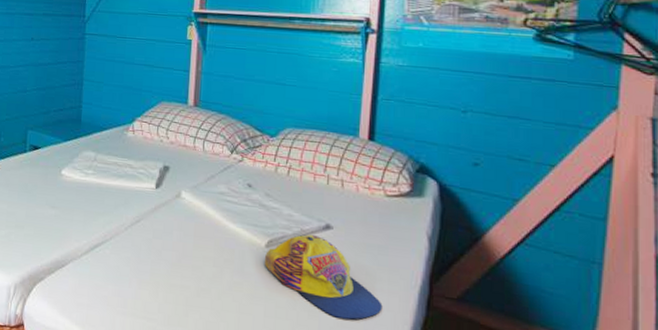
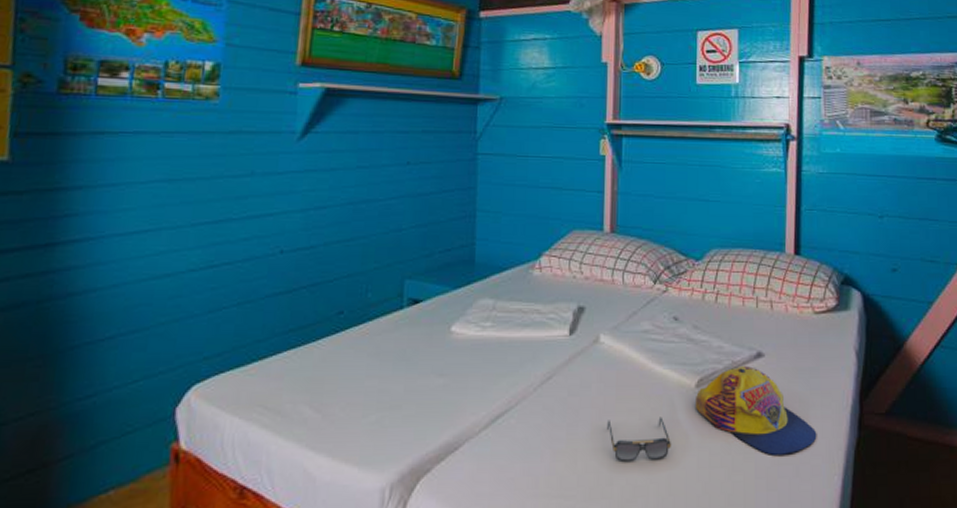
sunglasses: none [185,263,242,303] -> present [607,417,672,463]

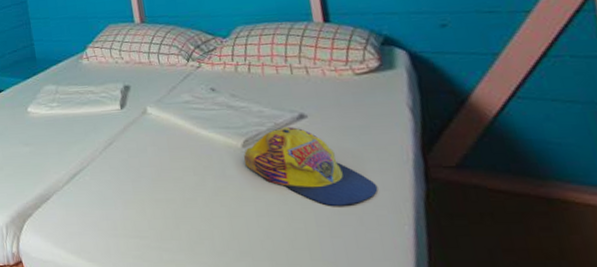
sunglasses: present [607,417,672,463] -> none [166,173,229,211]

